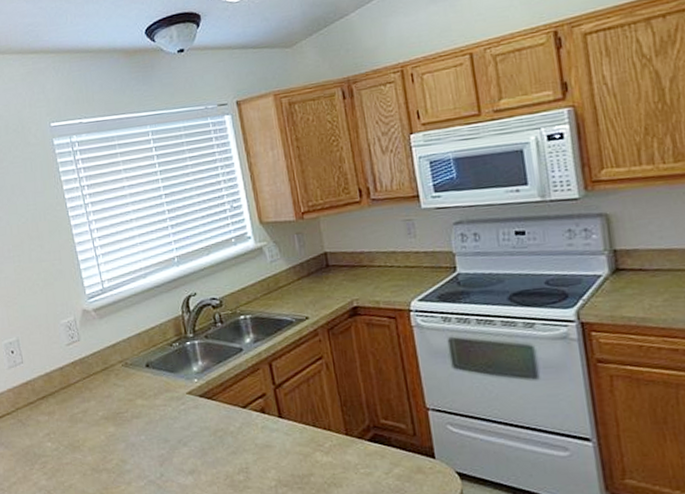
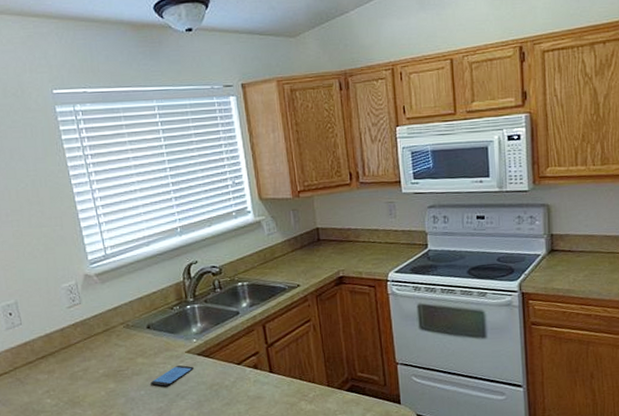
smartphone: none [151,408,196,431] -> present [150,365,194,386]

